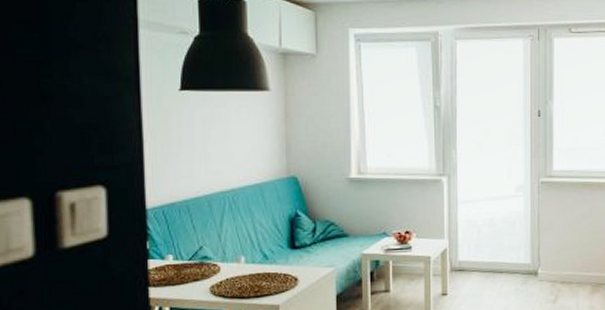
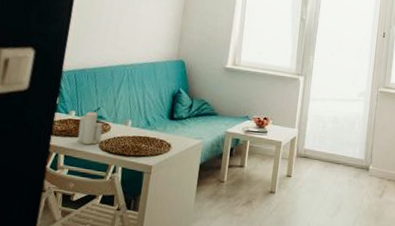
candle: none [181,251,211,293] -> present [77,110,103,145]

